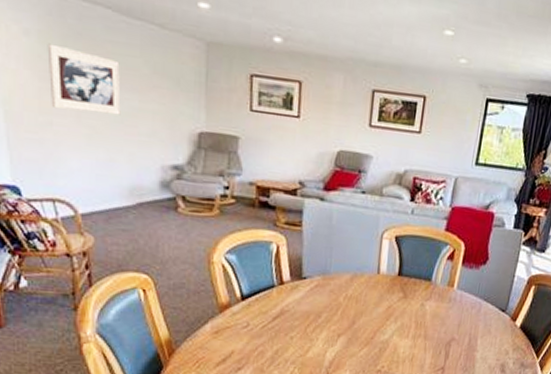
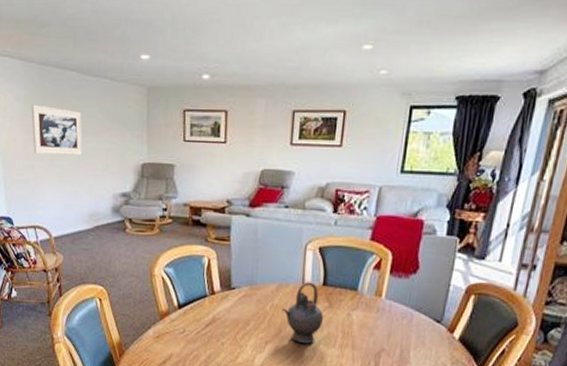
teapot: none [356,271,399,335] -> present [282,282,324,343]

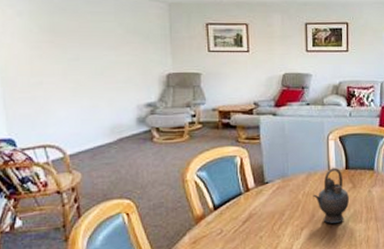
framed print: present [31,104,83,155] -> none [37,20,101,71]

